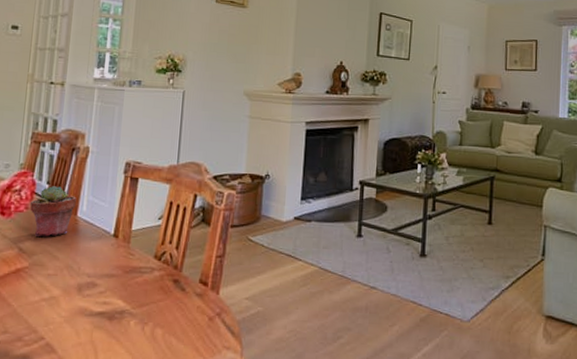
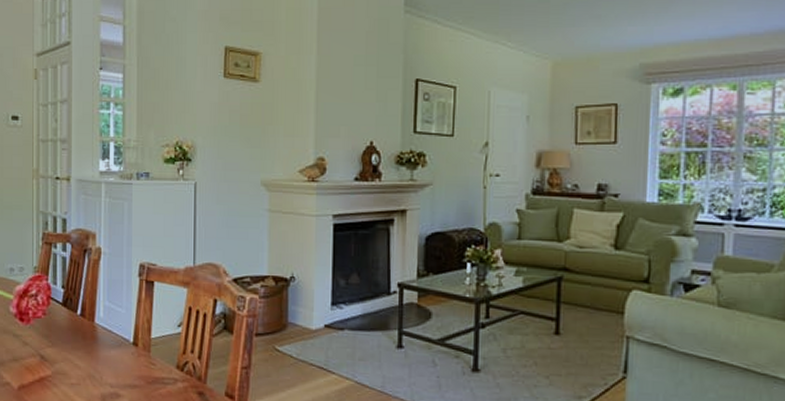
potted succulent: present [30,186,76,237] -> none [48,290,92,344]

